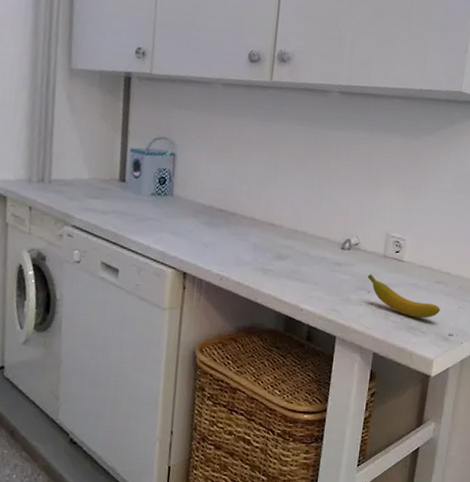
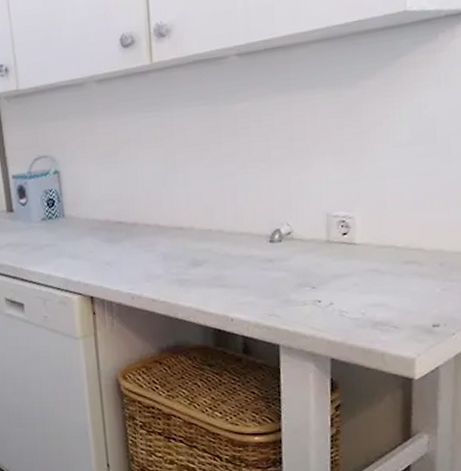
banana: present [367,274,440,319] -> none [309,266,416,311]

